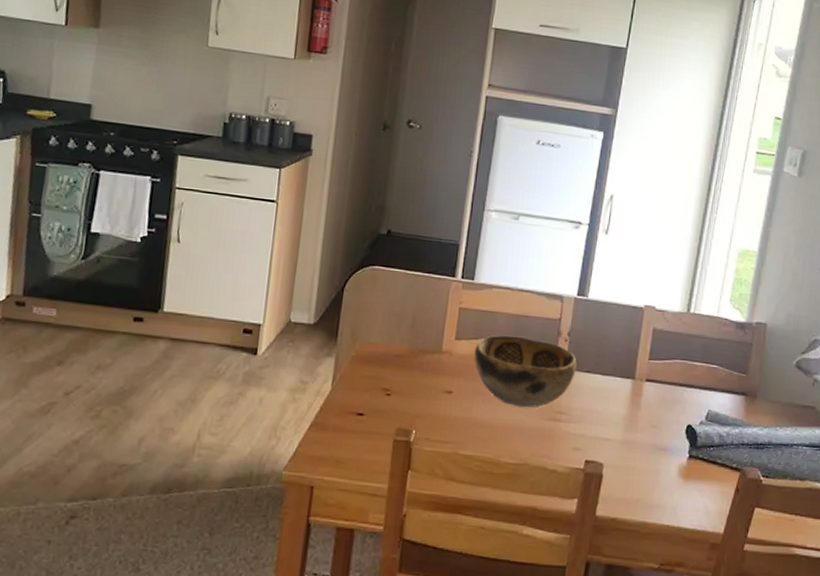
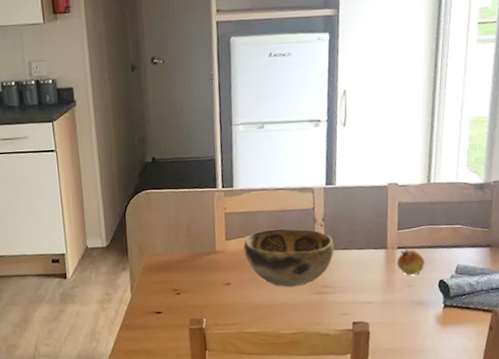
fruit: none [643,382,675,415] -> present [397,248,425,276]

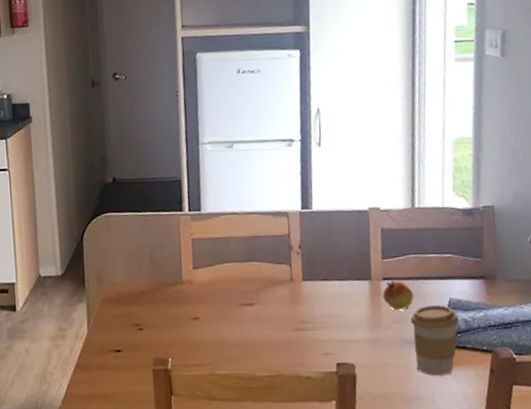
decorative bowl: present [244,228,334,288] -> none [213,256,313,323]
coffee cup: none [421,270,464,333] -> present [410,305,459,376]

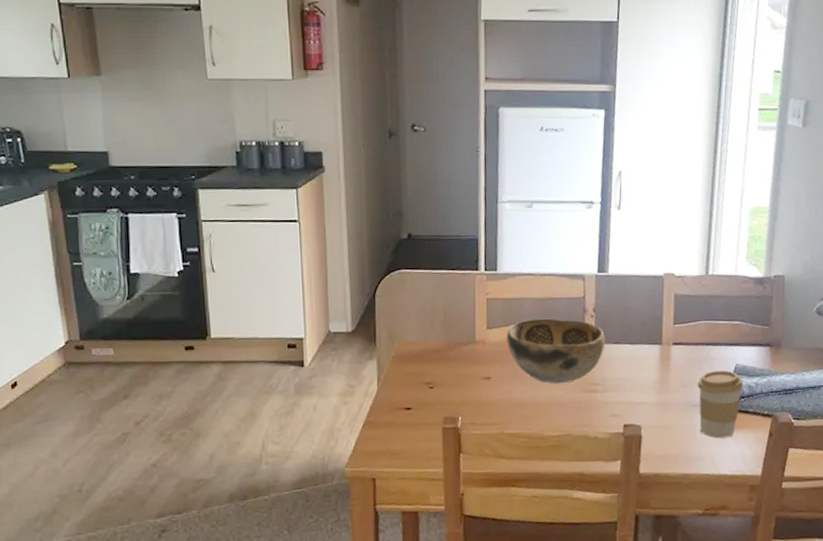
decorative bowl: none [213,256,313,323] -> present [507,318,605,384]
fruit: present [382,279,414,311] -> none [672,344,702,375]

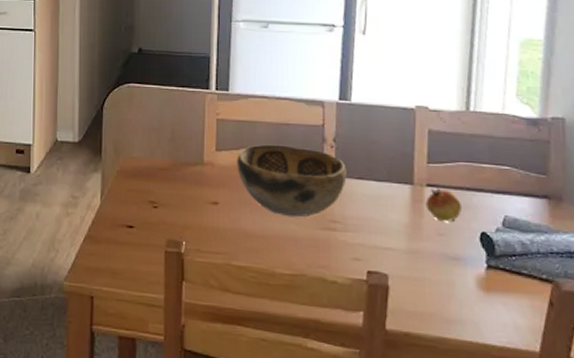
fruit: none [672,344,702,375] -> present [425,187,463,222]
coffee cup: present [697,370,743,439] -> none [456,221,514,302]

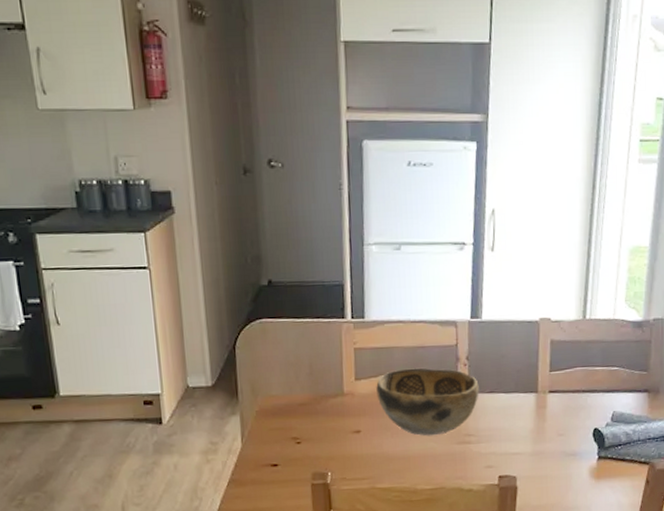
fruit: present [425,187,463,222] -> none [548,392,579,424]

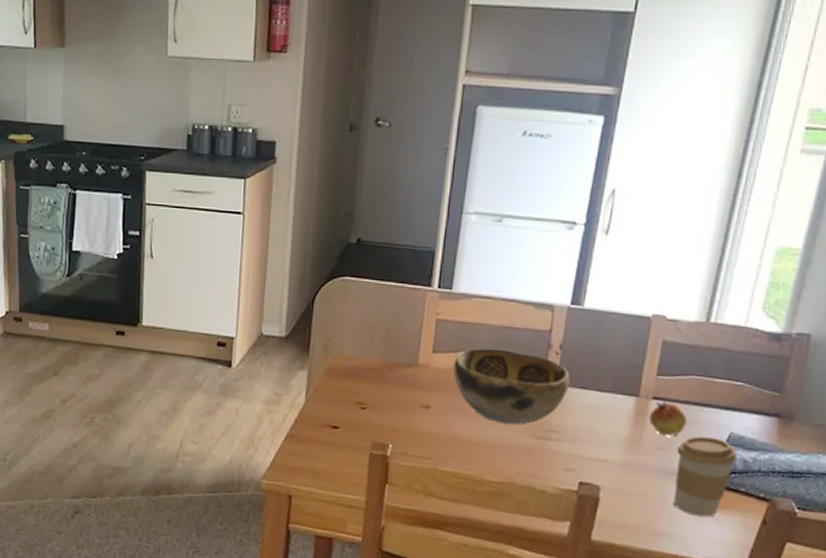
fruit: none [548,392,579,424] -> present [649,400,688,437]
coffee cup: none [573,418,620,487] -> present [673,436,737,518]

